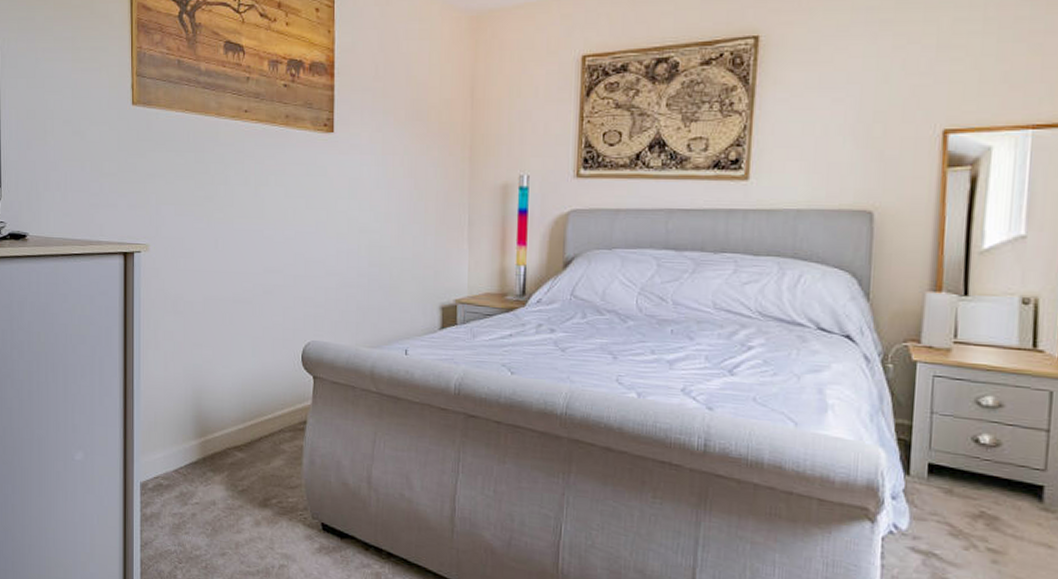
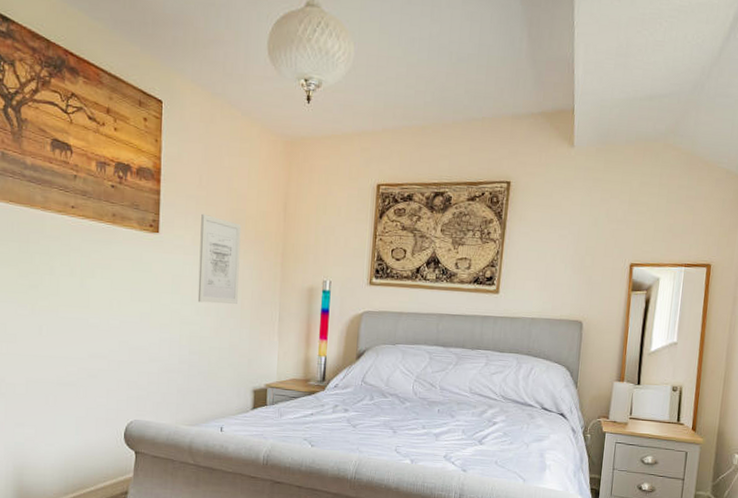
wall art: none [376,107,423,208] -> present [197,213,241,304]

